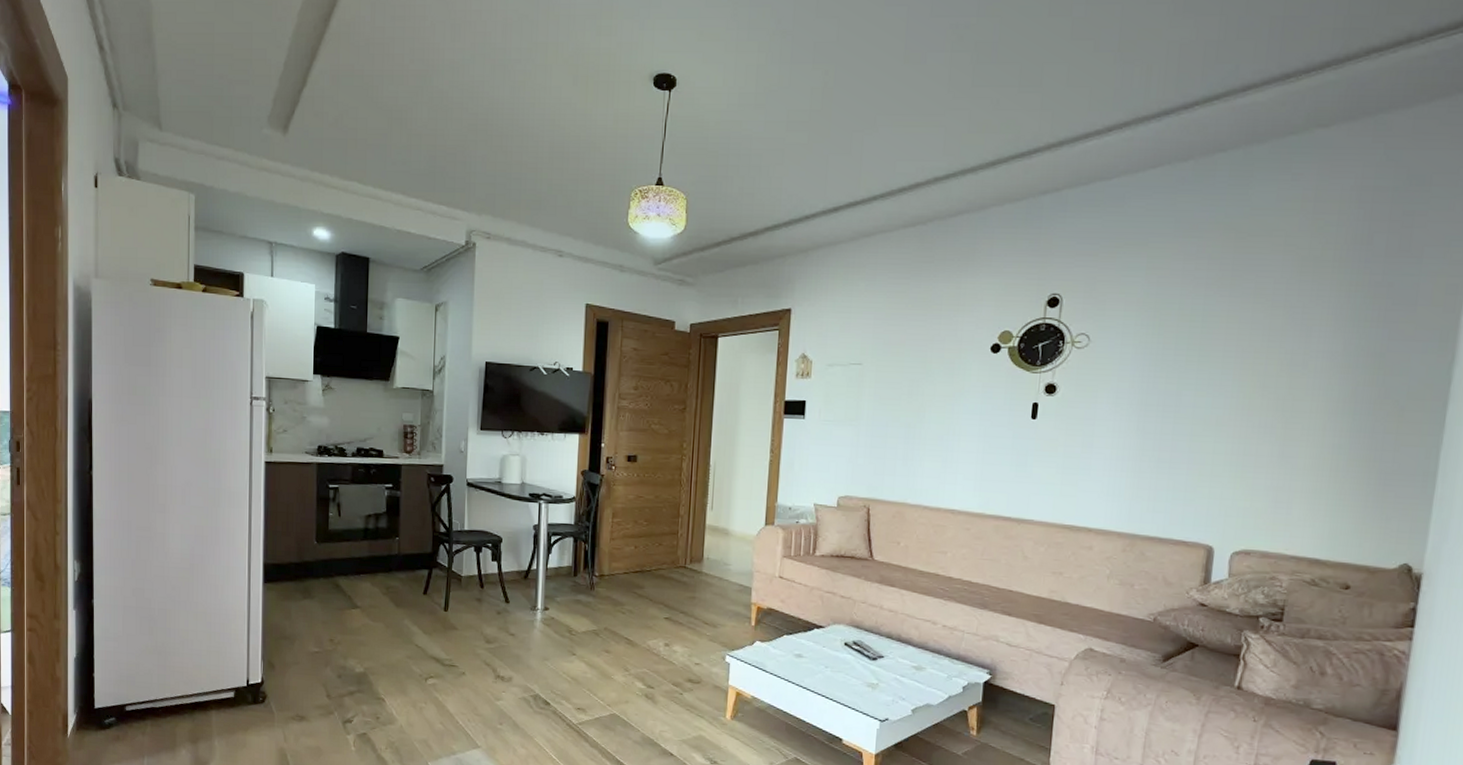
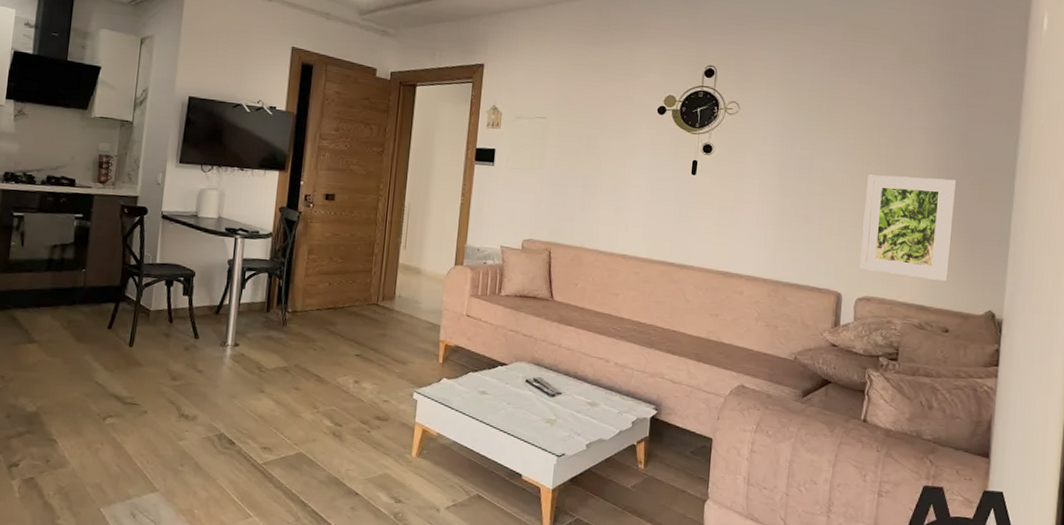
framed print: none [1236,409,1368,532] -> present [859,174,957,282]

